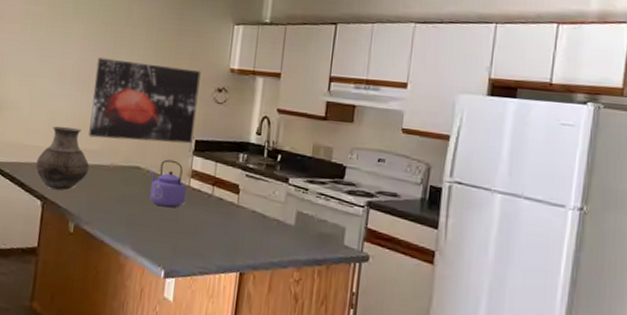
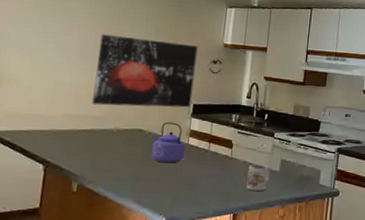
vase: present [35,126,90,191] -> none [38,95,93,154]
mug: none [255,215,284,248] -> present [246,164,270,191]

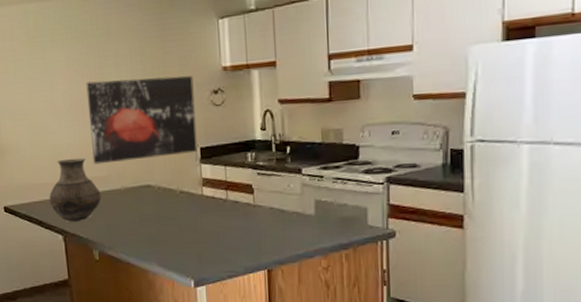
vase: none [38,95,93,154] -> present [49,157,102,222]
kettle: present [151,122,186,164] -> none [161,172,202,220]
mug: present [246,164,270,191] -> none [276,209,304,241]

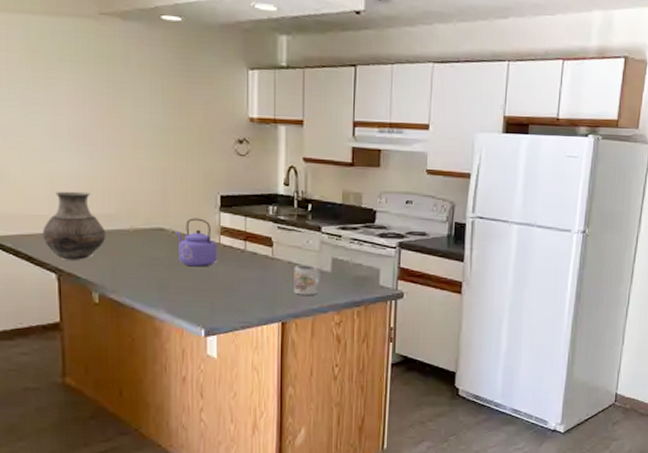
wall art: present [86,76,198,165] -> none [96,112,218,201]
kettle: none [161,172,202,220] -> present [176,218,218,267]
mug: none [276,209,304,241] -> present [294,265,320,295]

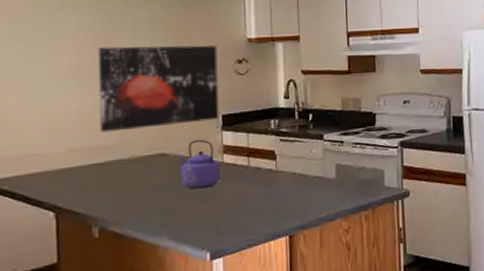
vase: present [42,191,106,260] -> none [41,125,107,197]
wall art: none [96,112,218,201] -> present [98,45,219,133]
mug: present [294,265,320,295] -> none [298,174,326,205]

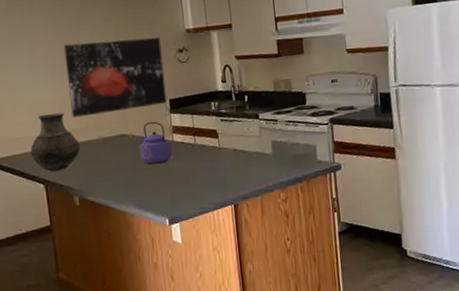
vase: none [41,125,107,197] -> present [30,112,81,172]

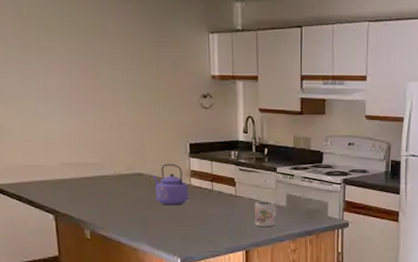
vase: present [30,112,81,172] -> none [40,144,94,203]
wall art: present [63,37,167,118] -> none [81,75,187,151]
mug: none [239,150,264,178] -> present [254,201,277,227]

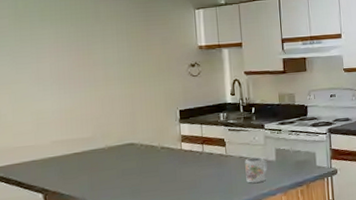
kettle: present [153,163,189,205] -> none [144,131,181,172]

